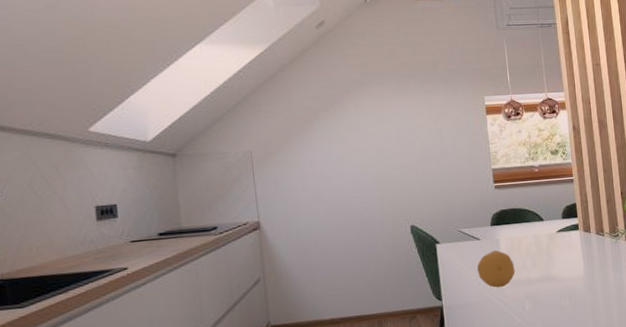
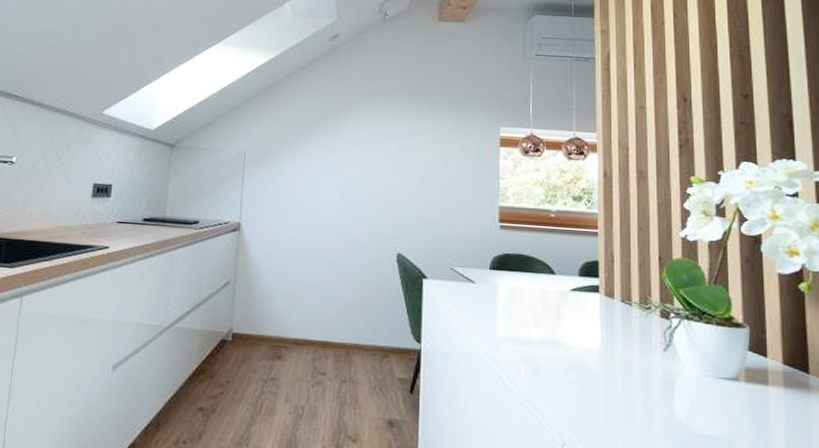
fruit: present [476,250,515,288] -> none [466,298,513,343]

